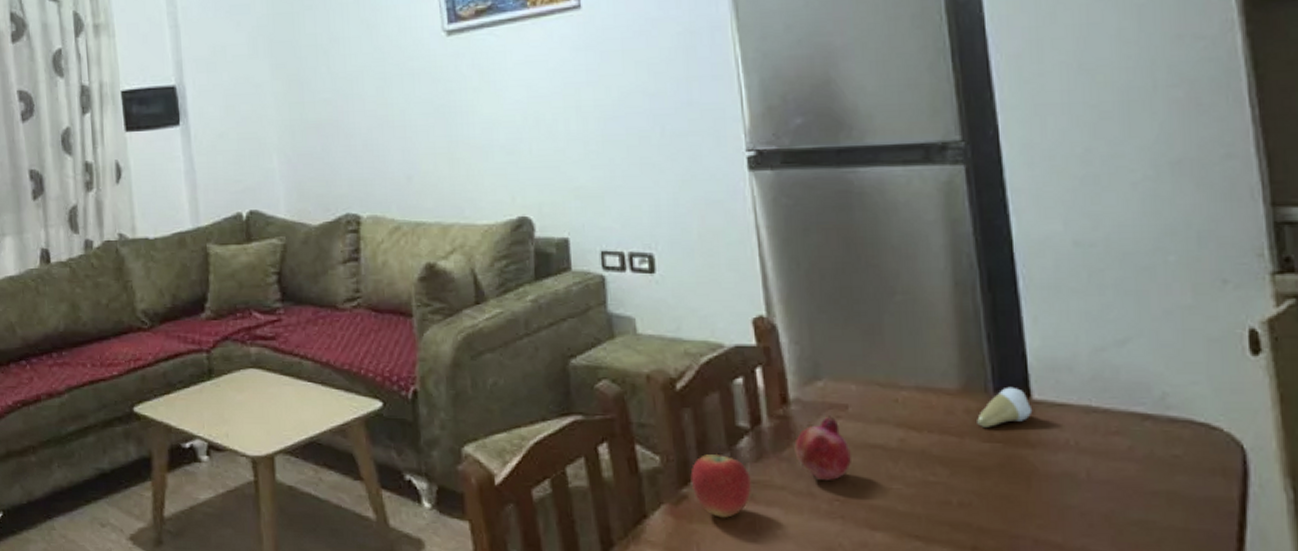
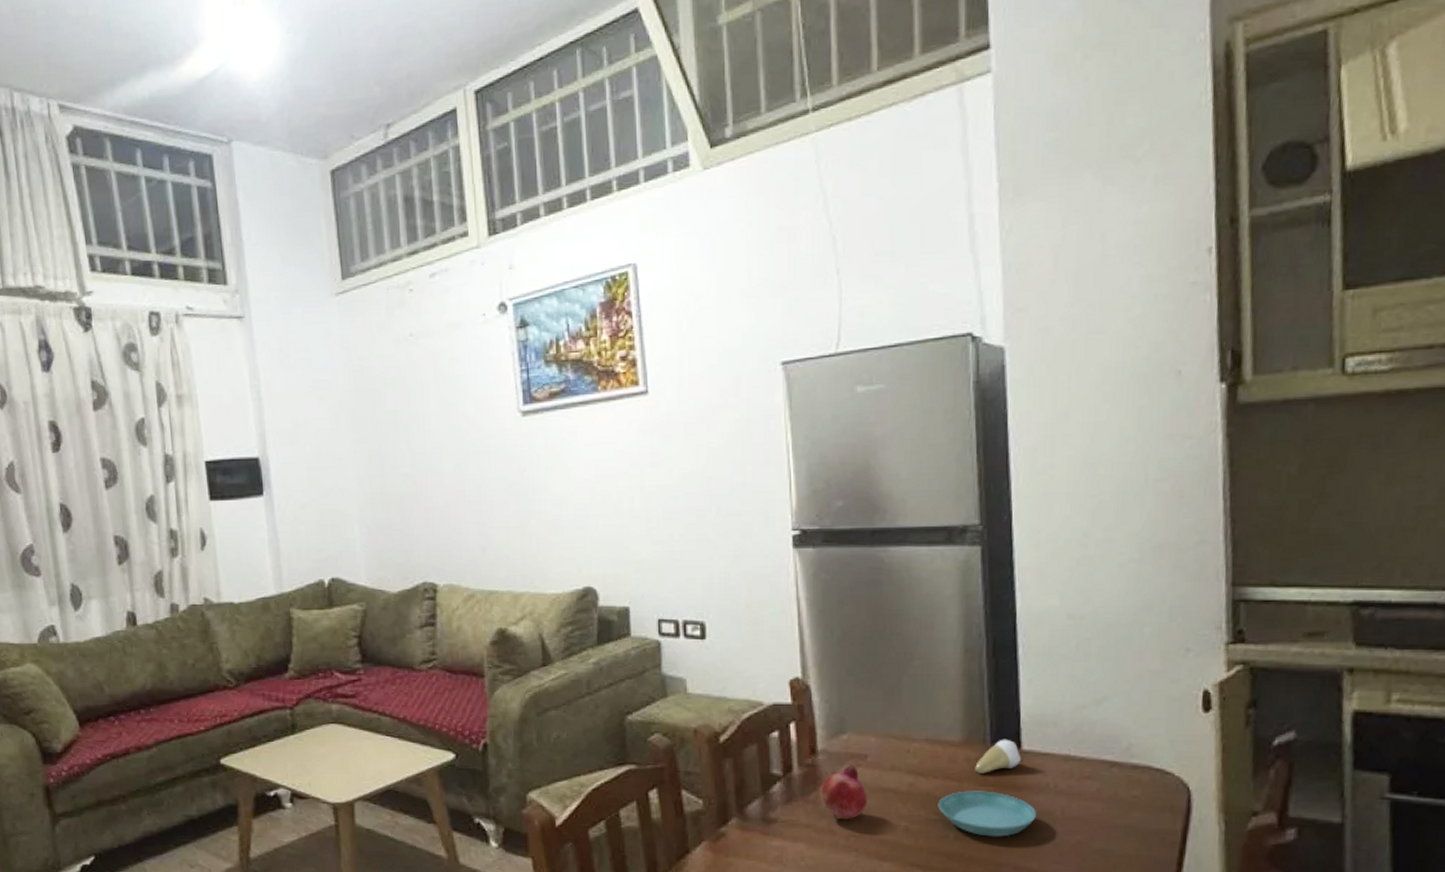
apple: present [690,444,751,519] -> none [729,789,781,853]
saucer: none [936,447,1056,504] -> present [938,790,1036,837]

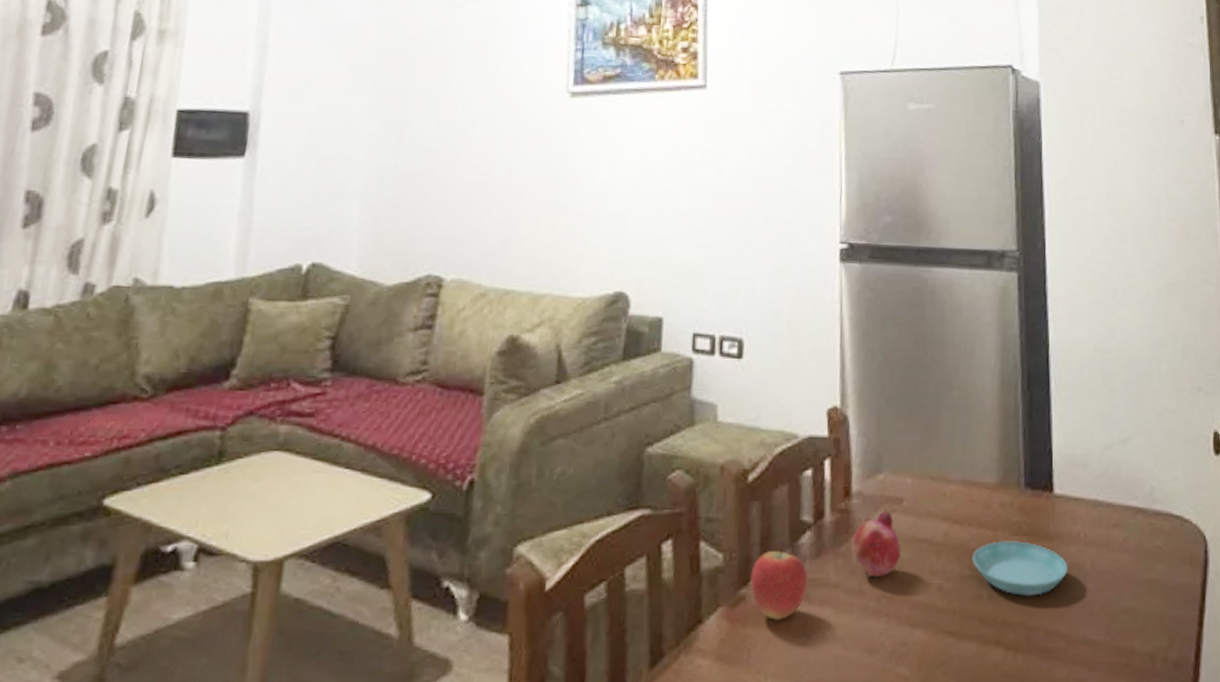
apple: none [729,789,781,853] -> present [750,540,808,622]
tooth: present [975,739,1022,773] -> none [1009,481,1054,521]

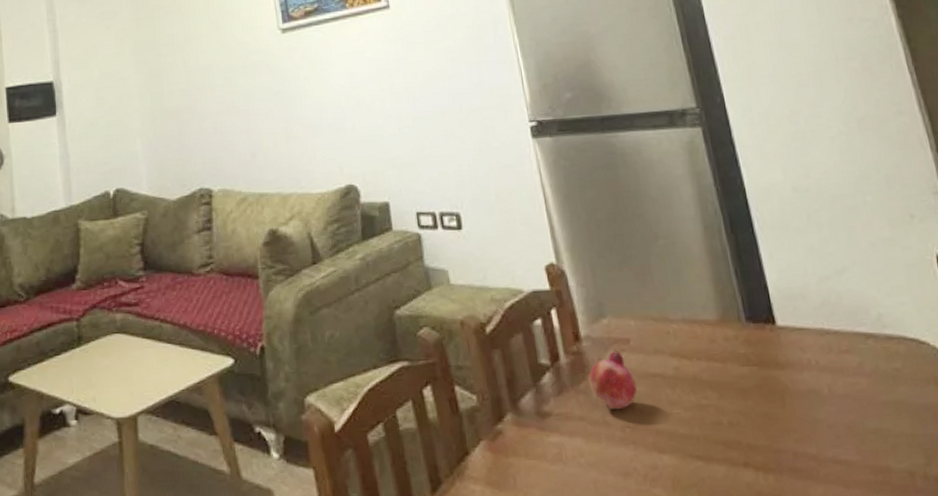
apple: present [750,540,808,622] -> none [503,381,556,451]
saucer: present [972,541,1067,596] -> none [706,371,805,421]

